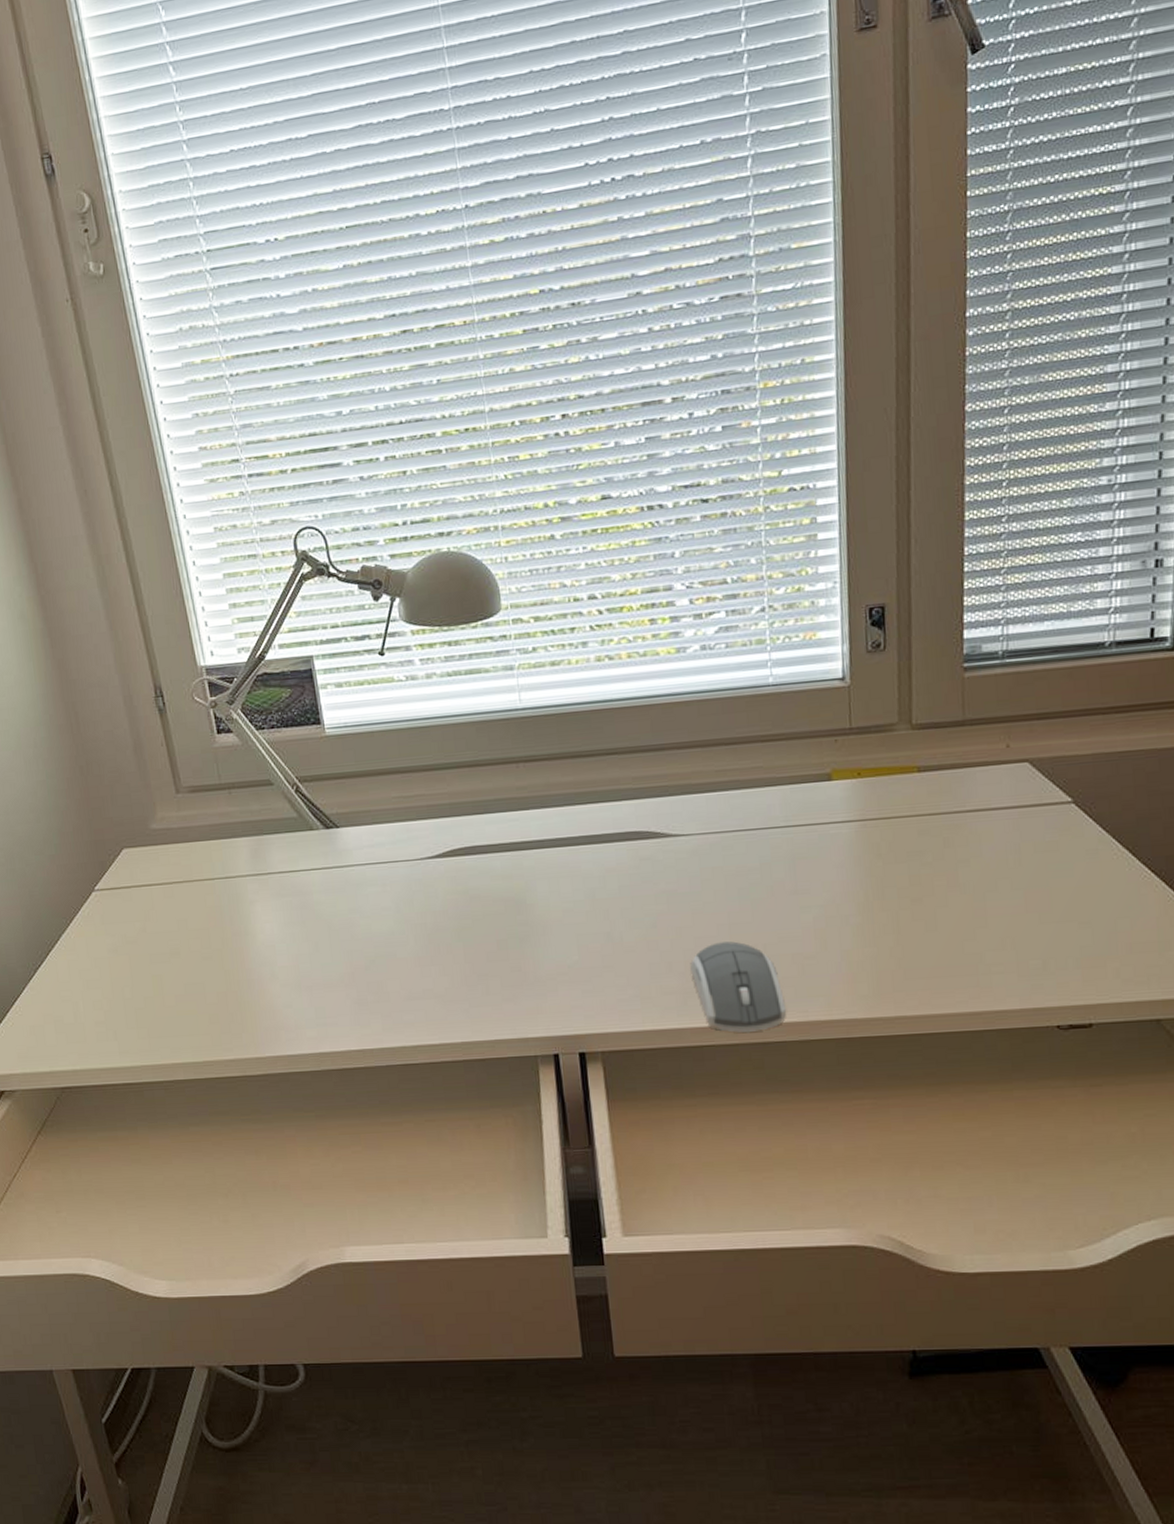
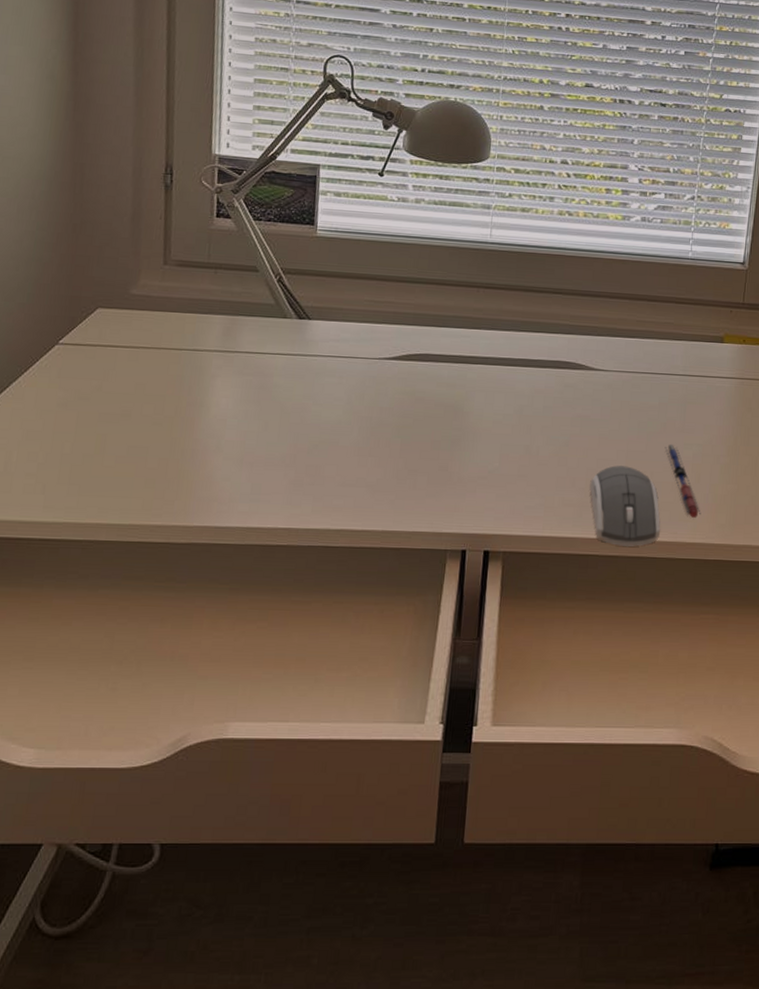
pen: none [776,909,835,991] -> present [665,444,701,518]

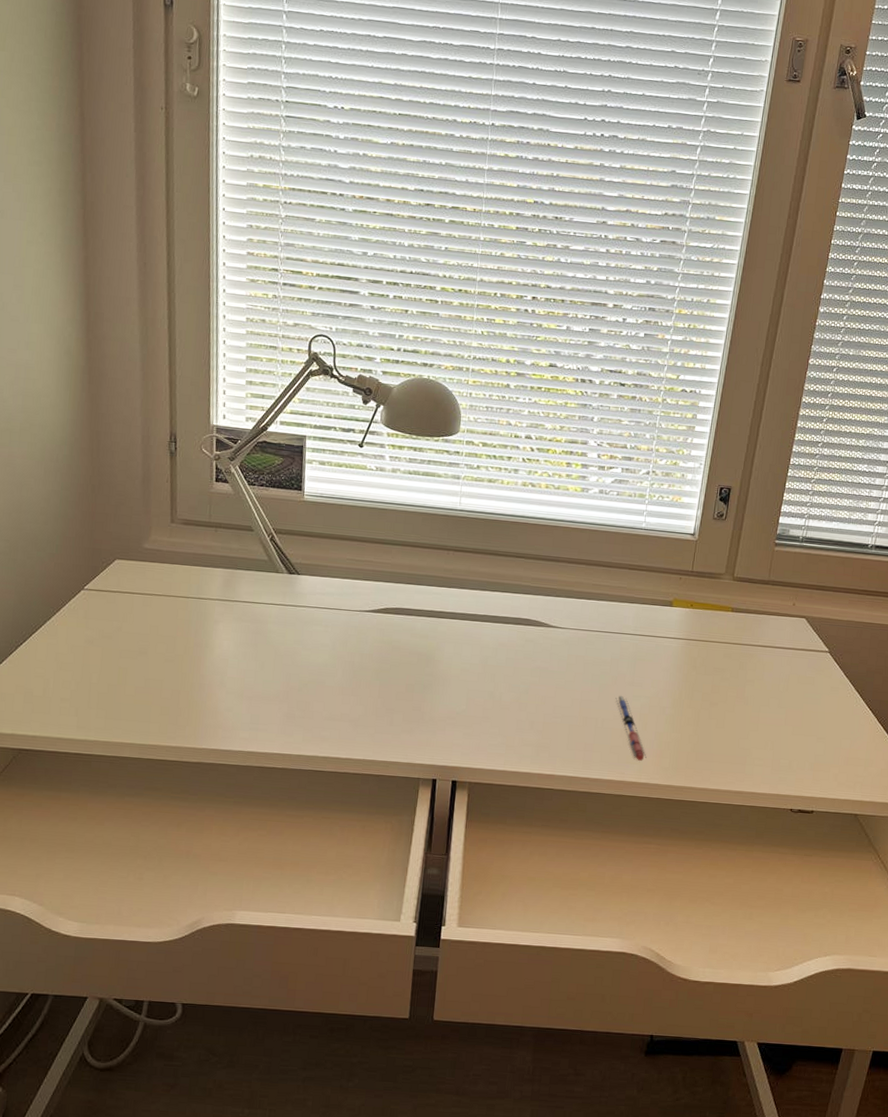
computer mouse: present [589,465,661,547] -> none [546,712,610,783]

